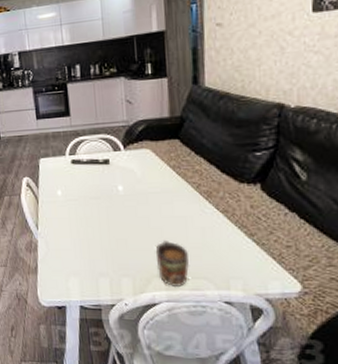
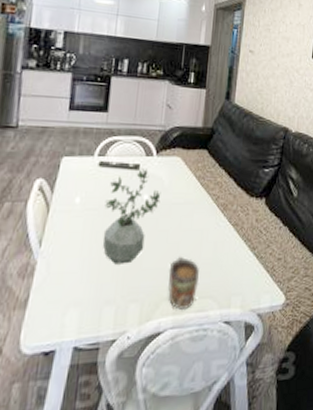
potted plant: none [83,163,136,245] -> present [103,169,161,265]

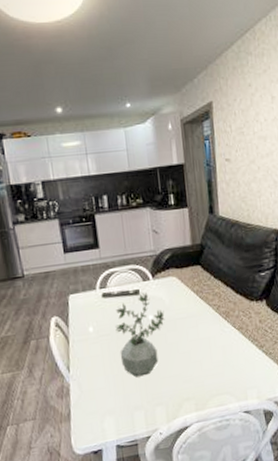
mug: present [167,257,199,311] -> none [185,363,215,407]

